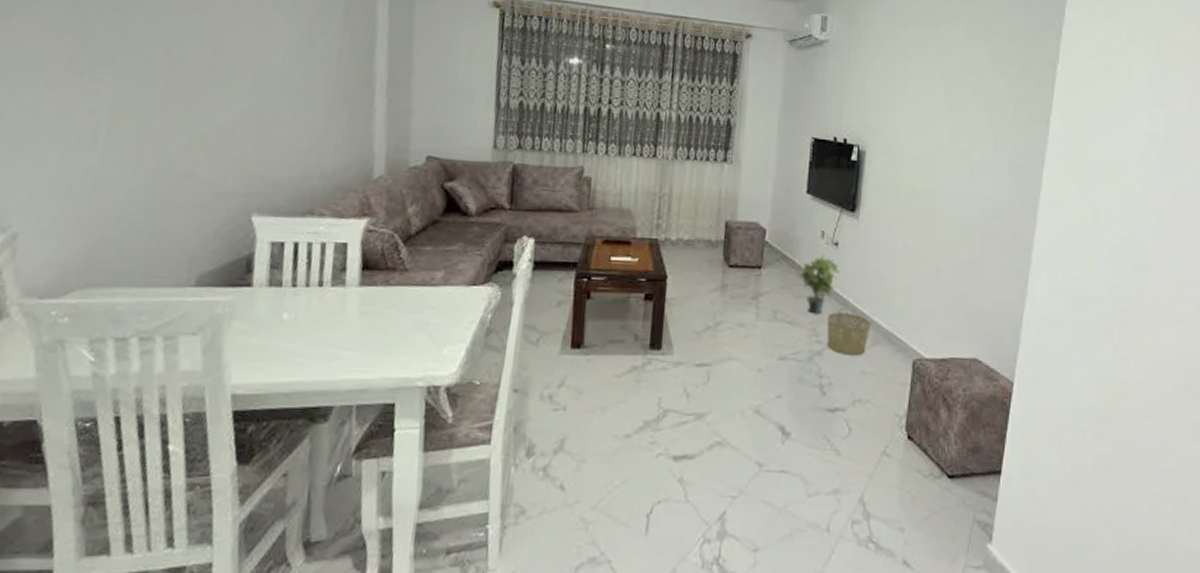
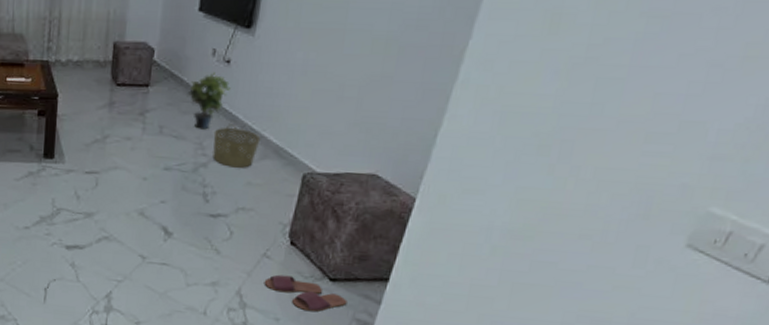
slippers: none [886,475,967,517] -> present [264,274,347,312]

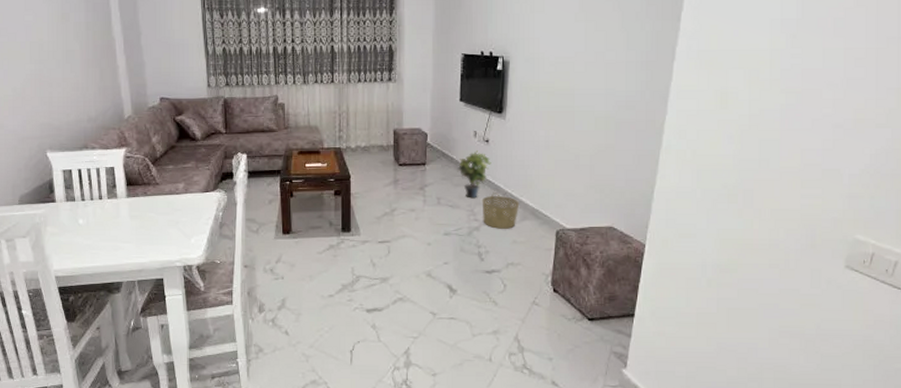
slippers: present [264,274,347,312] -> none [536,319,605,350]

